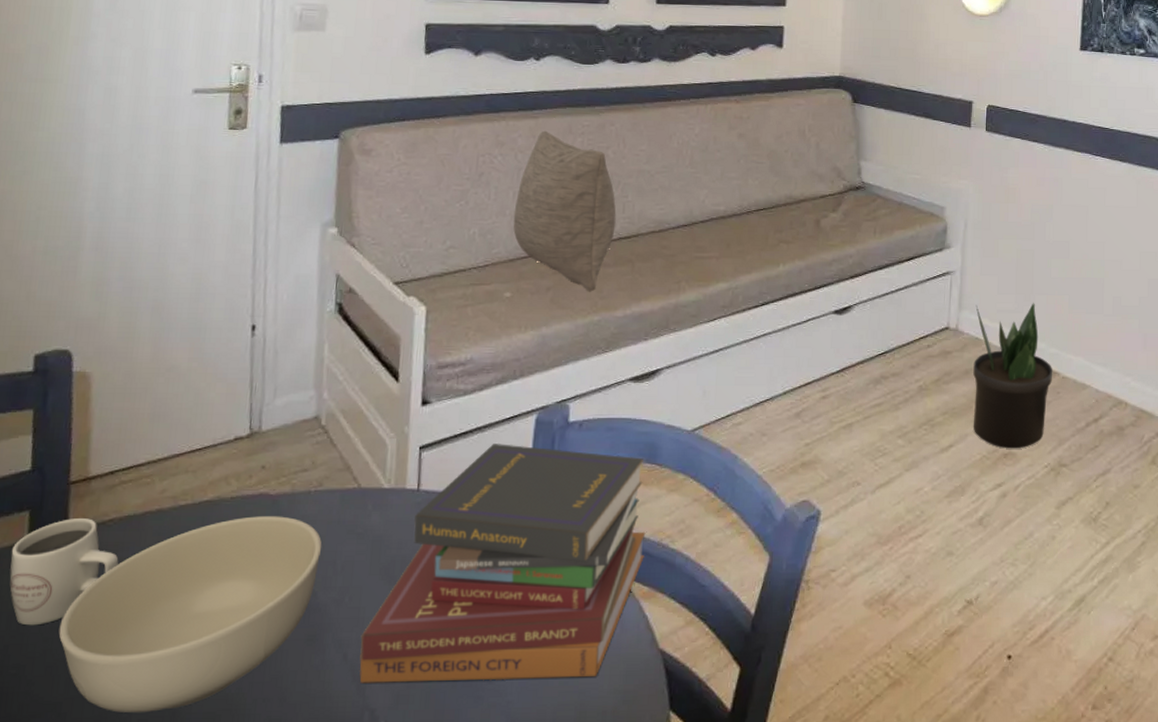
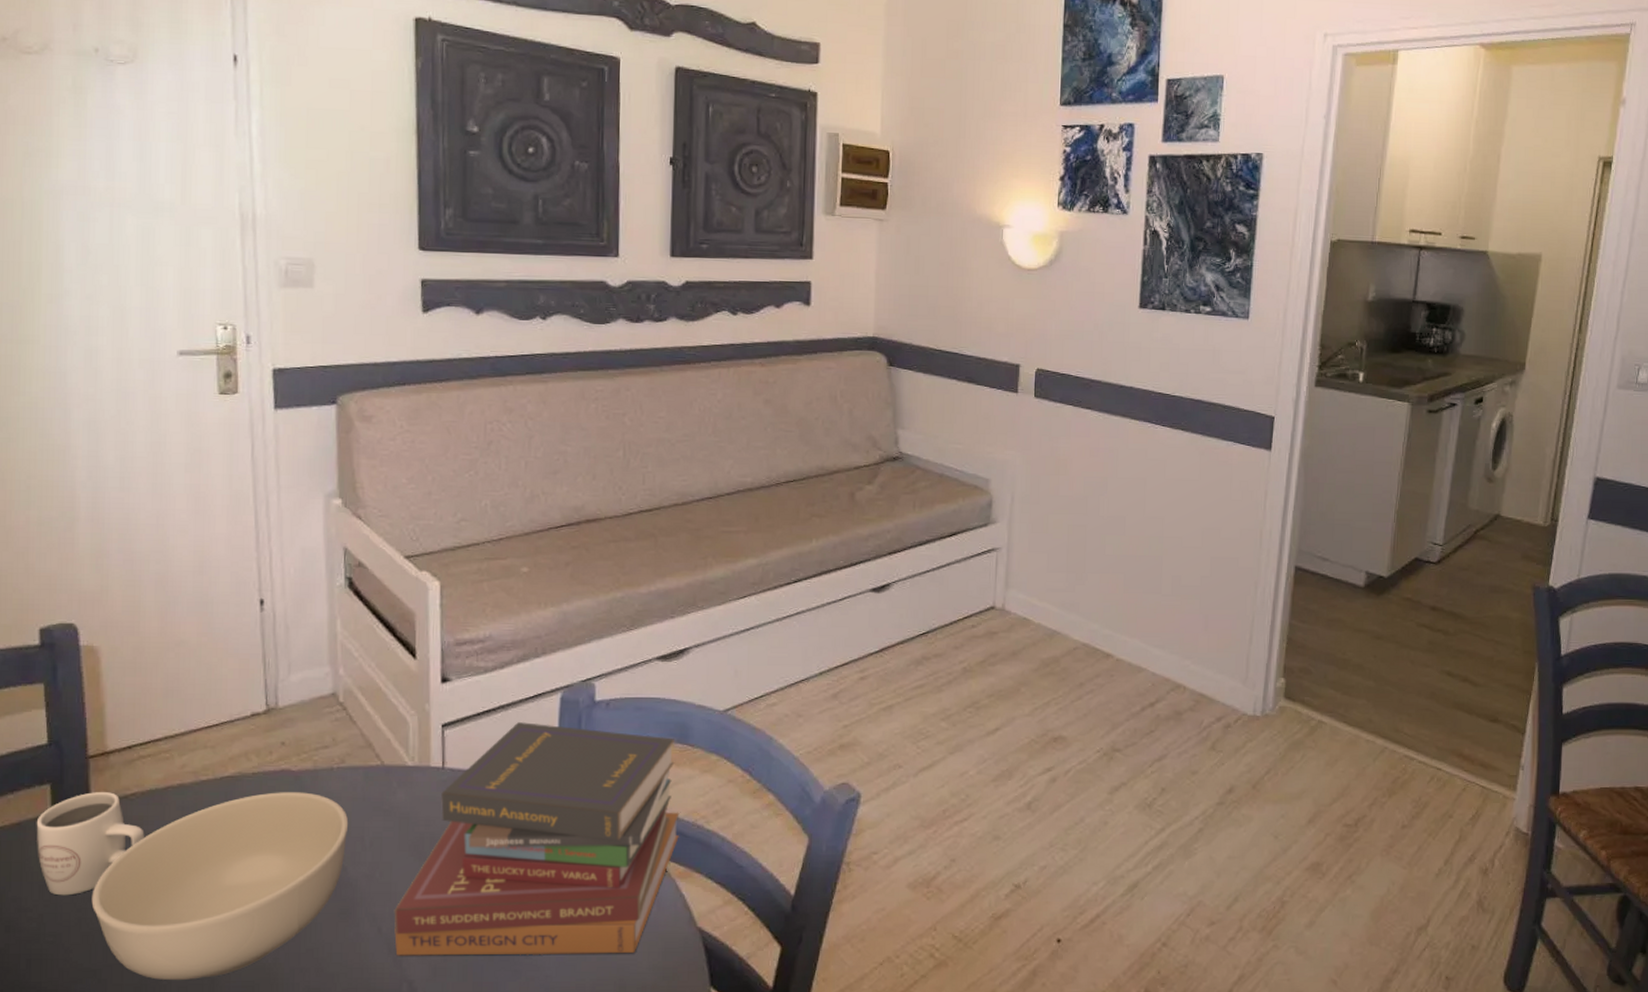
pillow: present [513,130,616,292] -> none [526,396,636,568]
planter: present [973,302,1053,449] -> none [1021,581,1107,733]

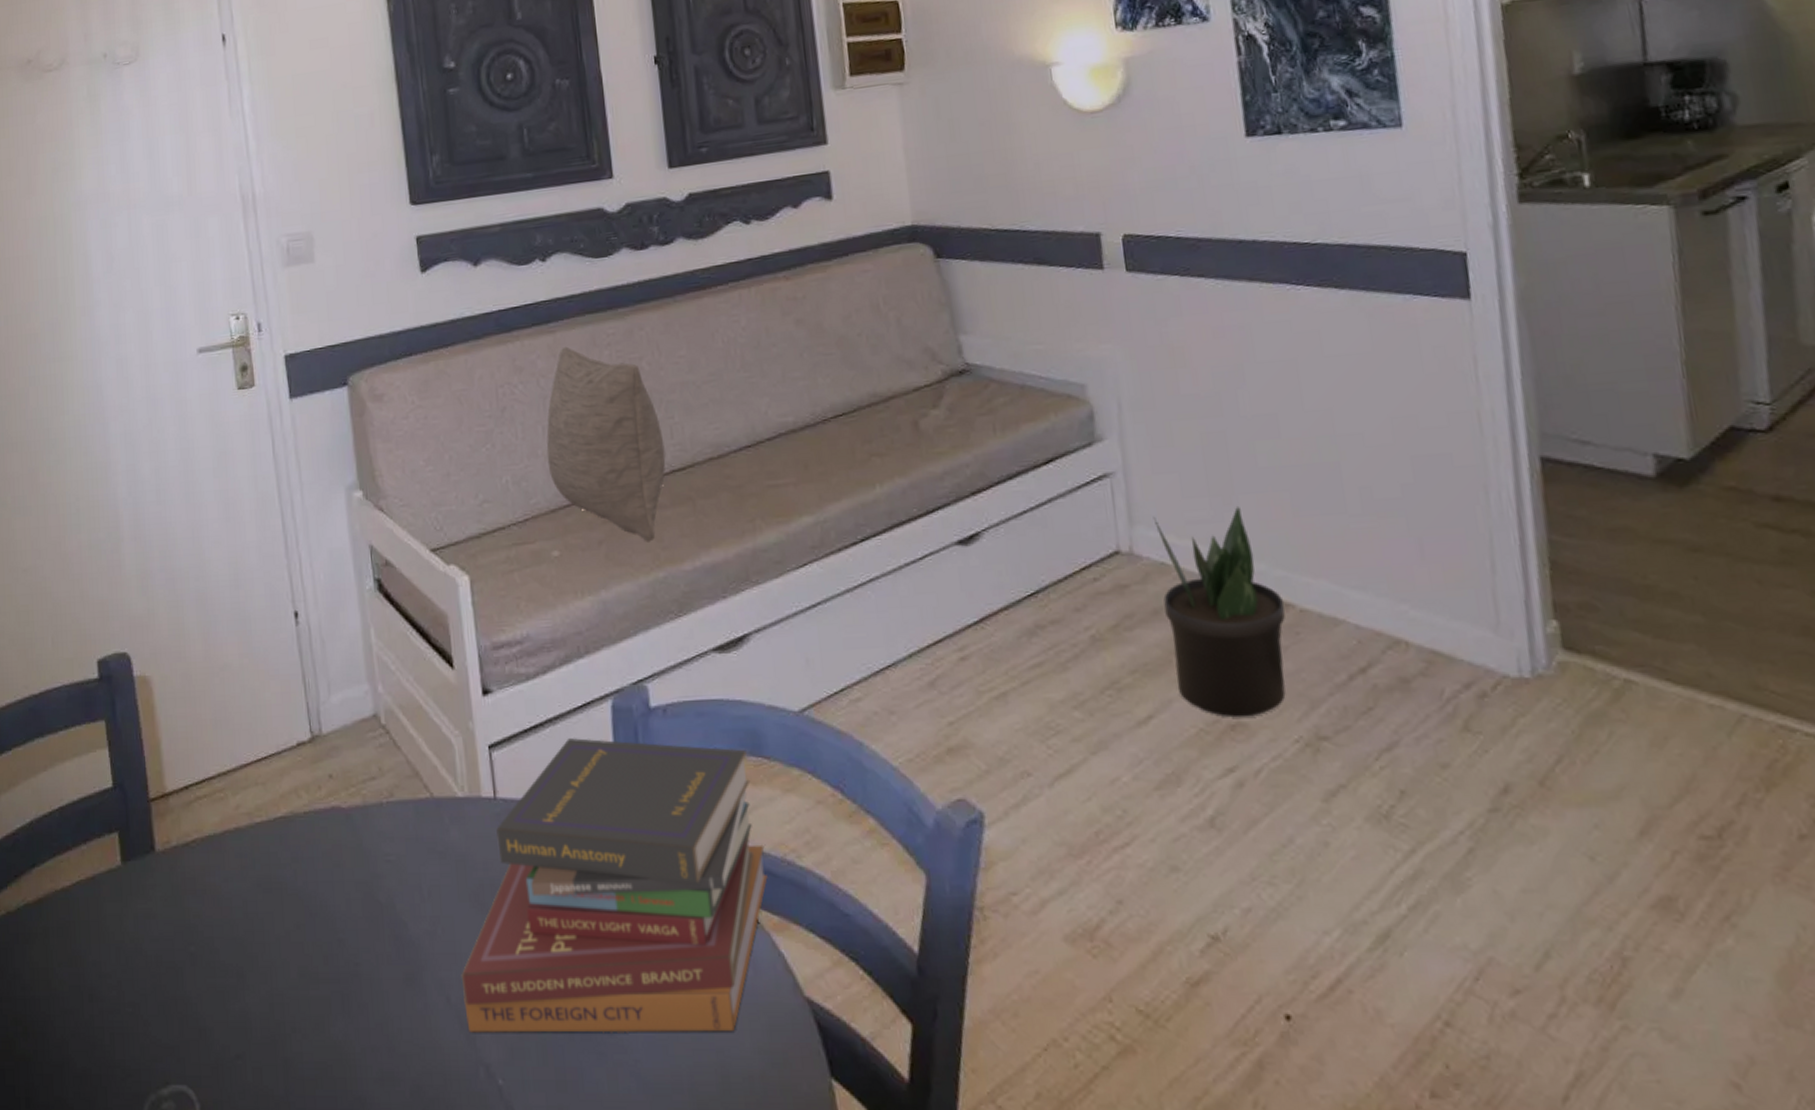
mug: present [36,792,145,896] -> none [108,839,208,960]
bowl: present [91,792,349,981] -> none [164,833,405,1061]
pillow: none [526,396,636,568] -> present [546,346,666,542]
planter: none [1021,581,1107,733] -> present [1152,505,1286,718]

